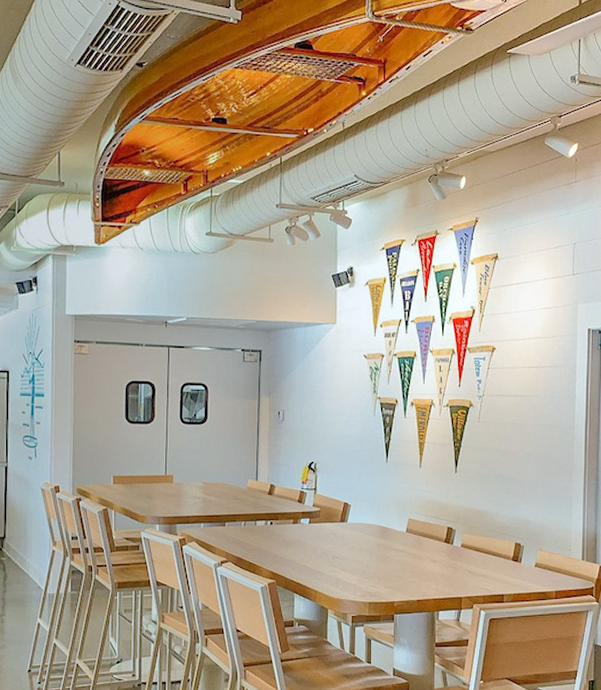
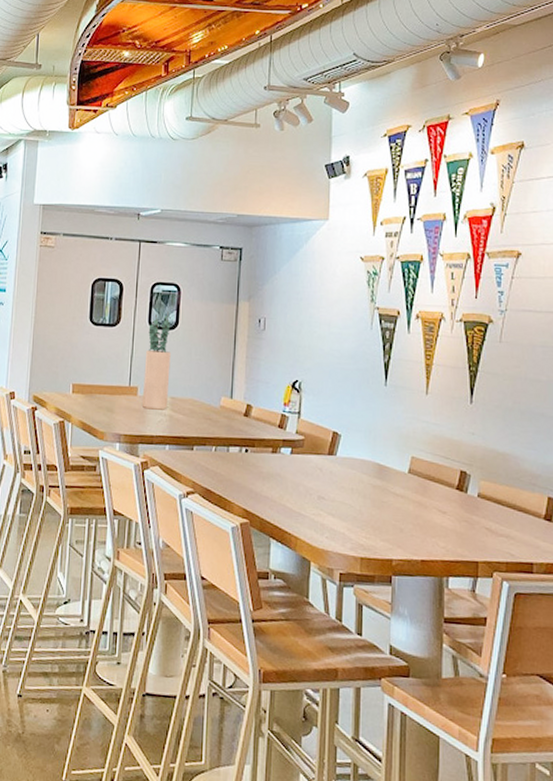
vase: none [178,407,202,494] -> present [143,310,171,410]

